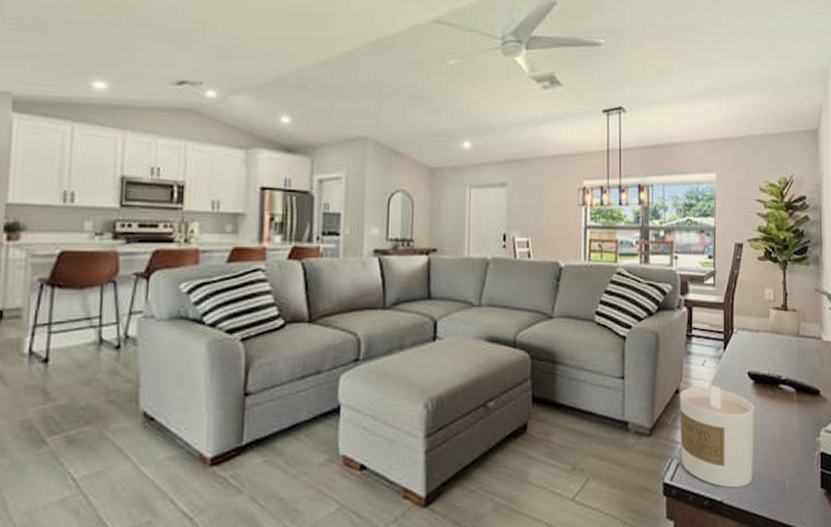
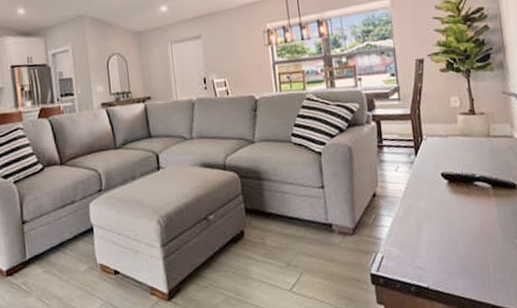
candle: present [679,384,754,488] -> none [377,187,456,276]

